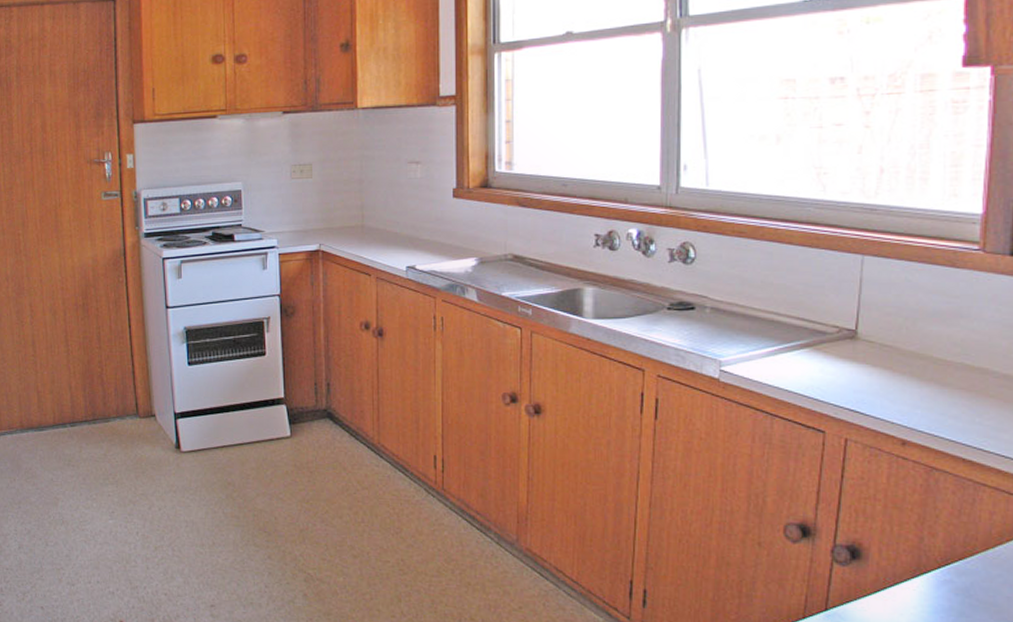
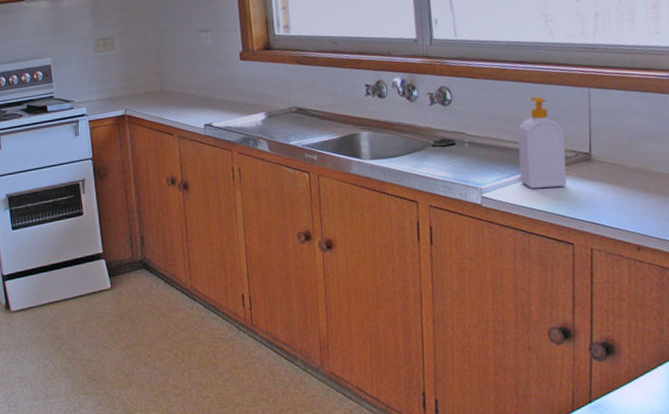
soap bottle: none [768,261,827,366] -> present [517,97,567,188]

